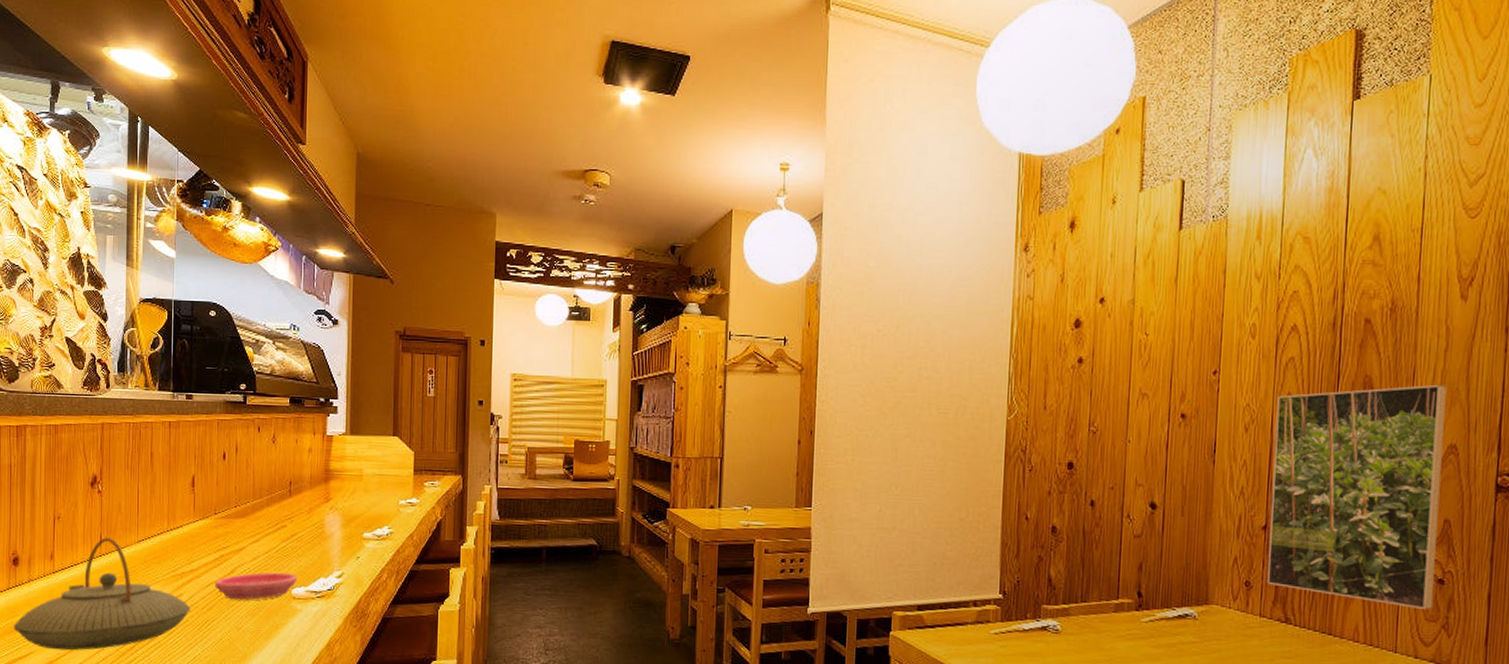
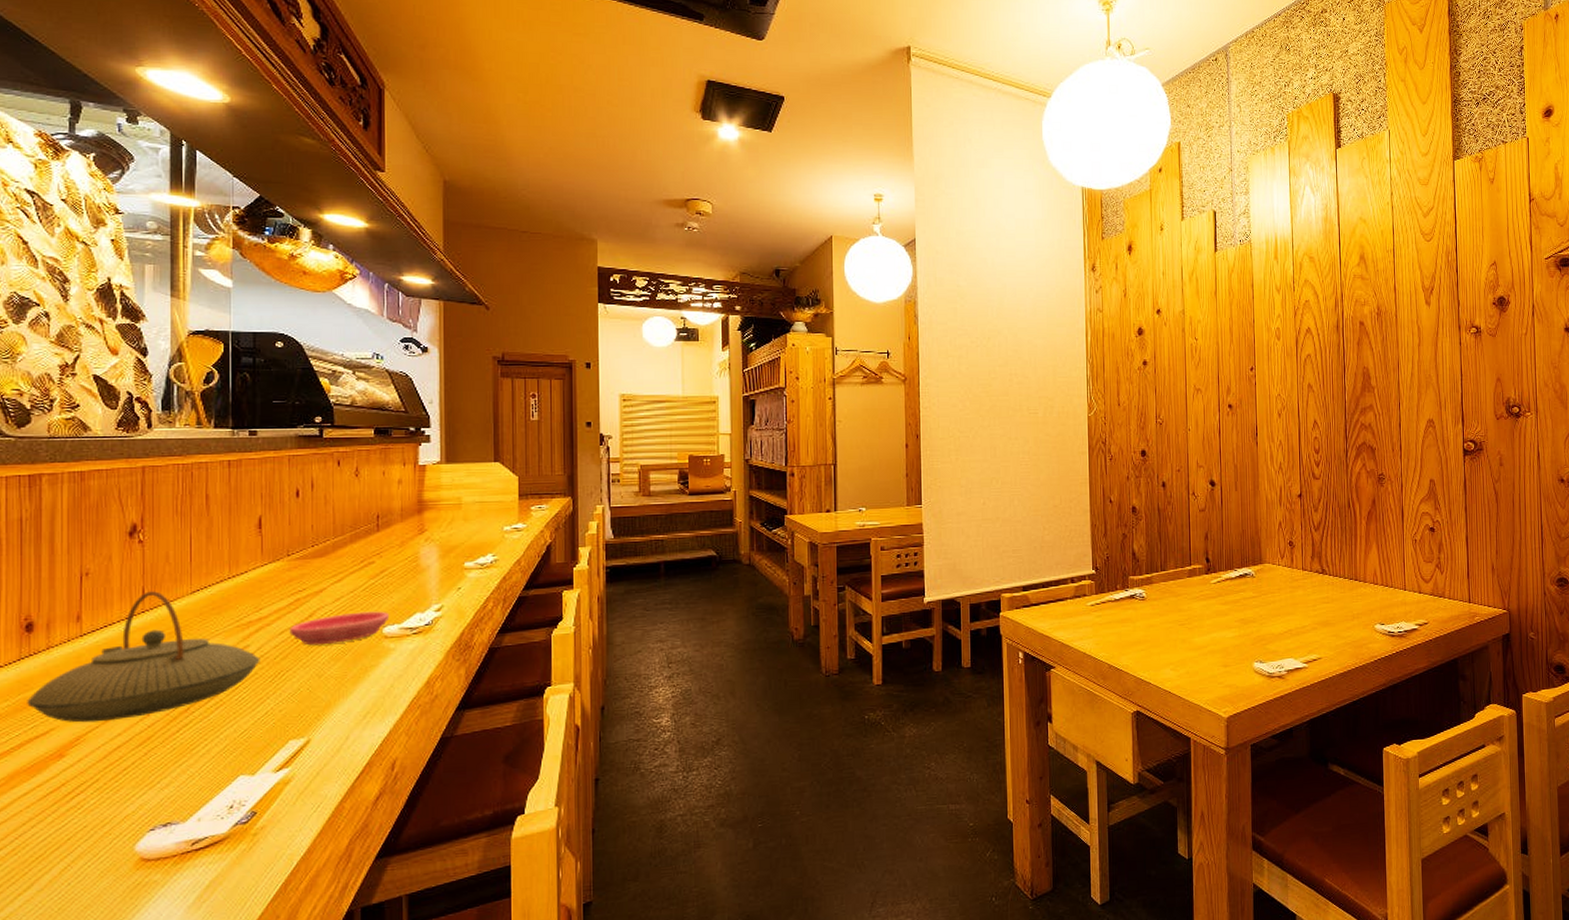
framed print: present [1267,384,1447,610] -> none [1301,372,1427,554]

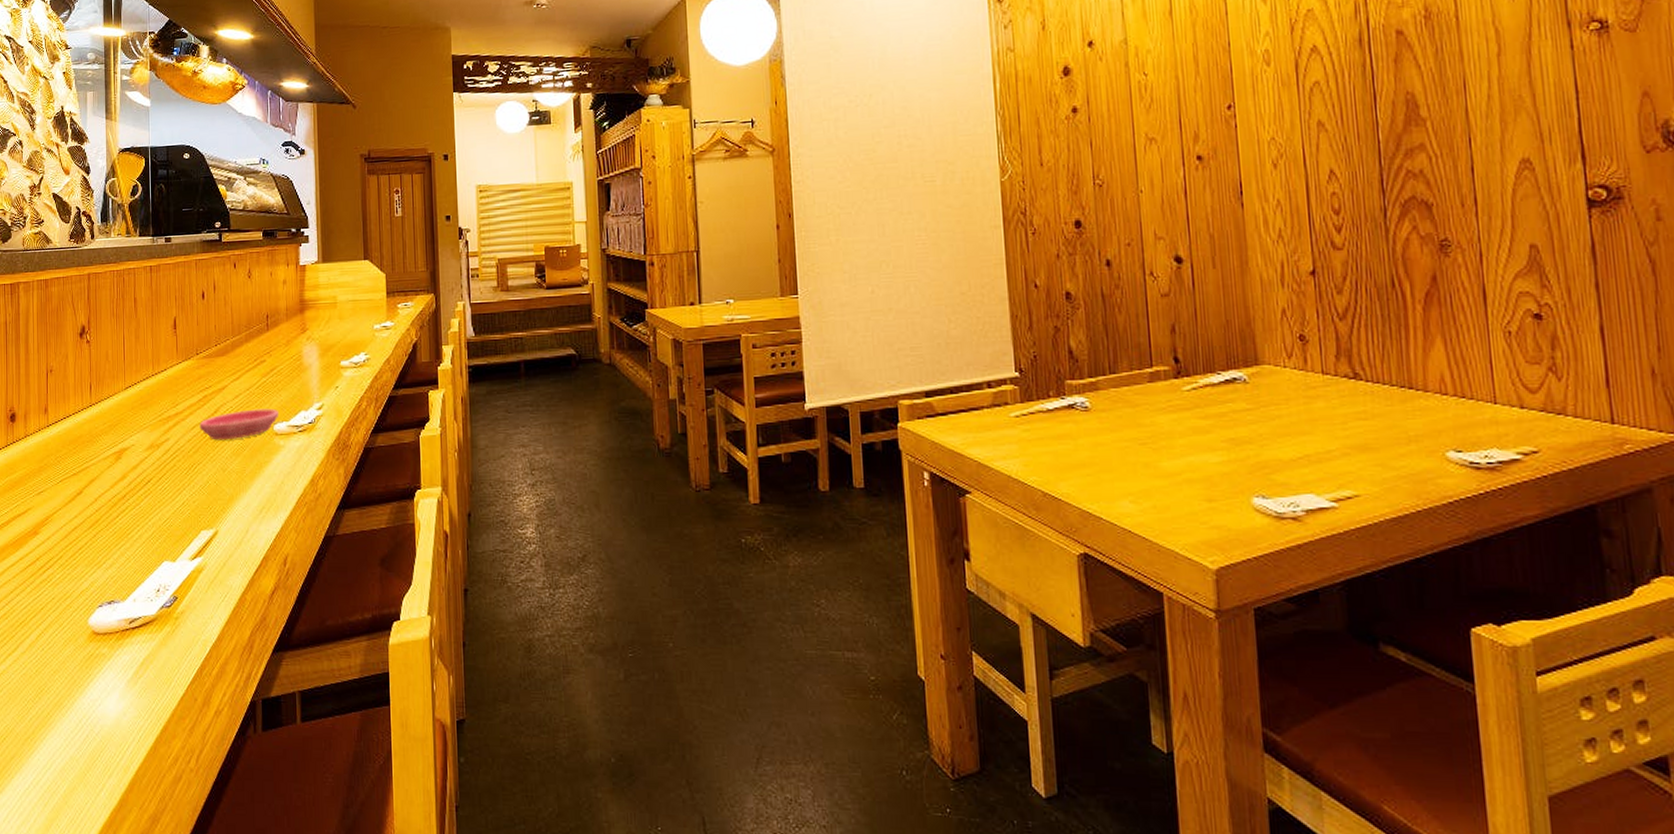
teapot: present [27,591,260,723] -> none [12,387,178,504]

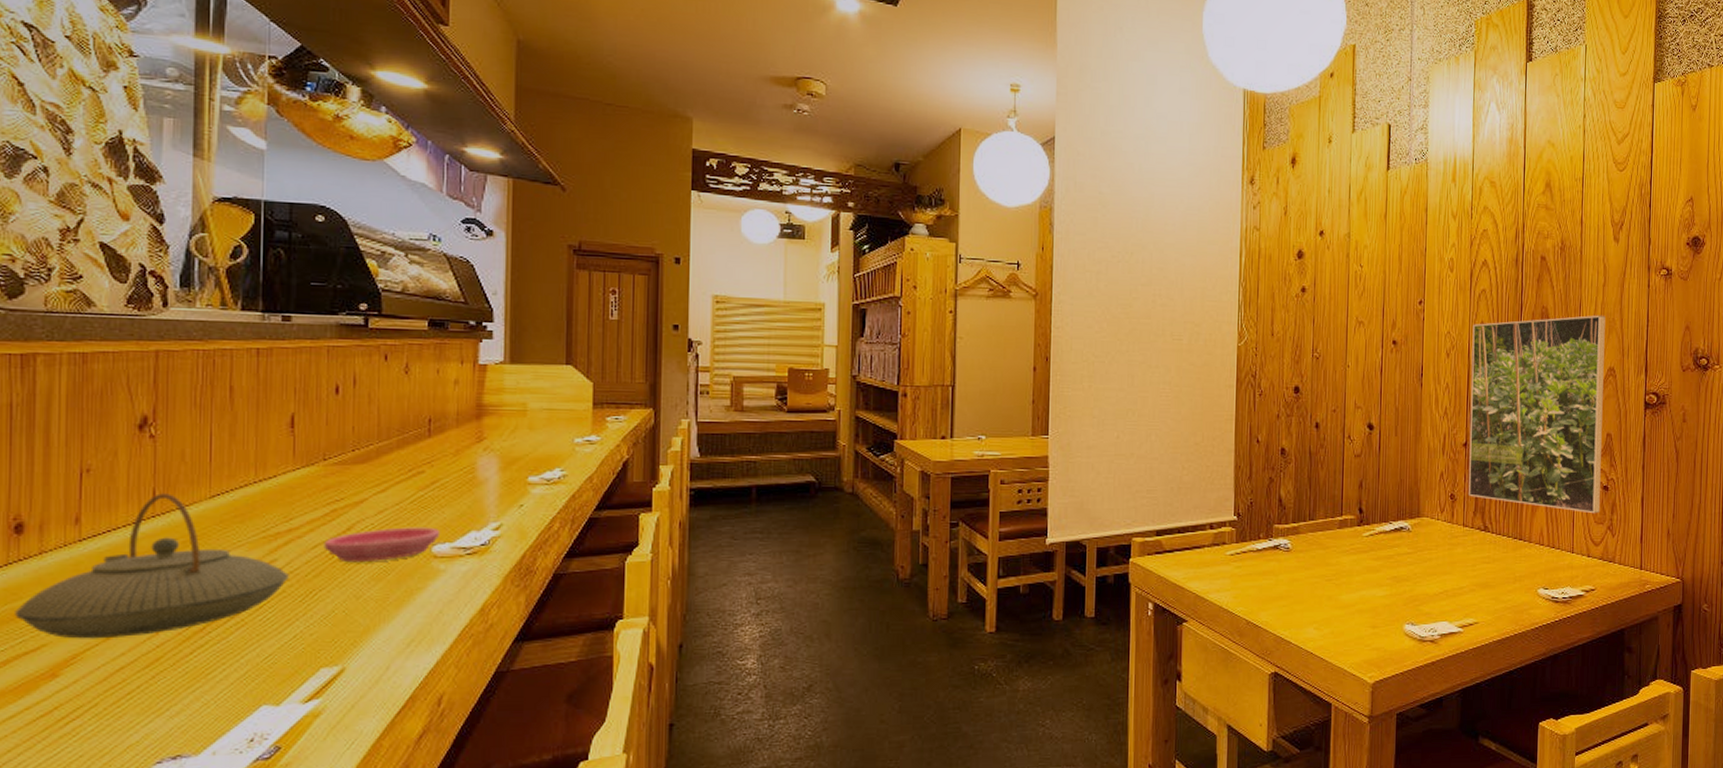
teapot: none [12,387,178,504] -> present [15,493,289,639]
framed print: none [1306,92,1532,351] -> present [1468,315,1605,514]

